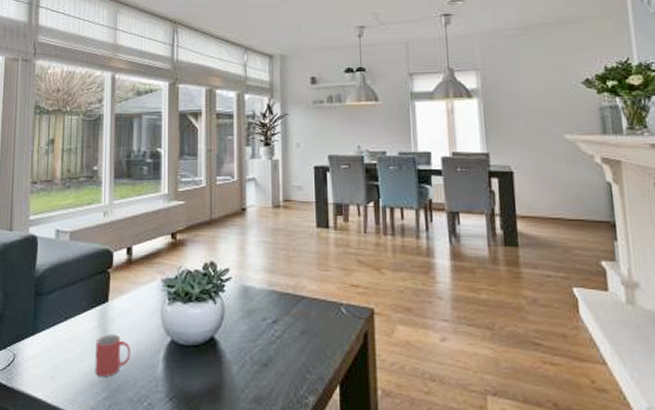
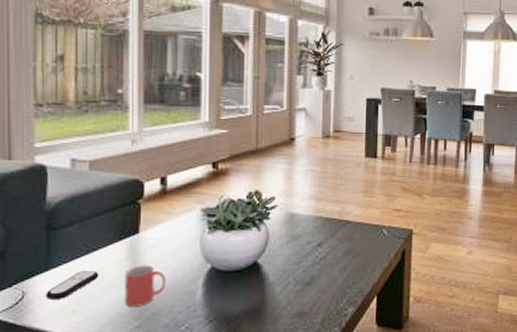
remote control: none [31,337,75,364] -> present [45,271,99,300]

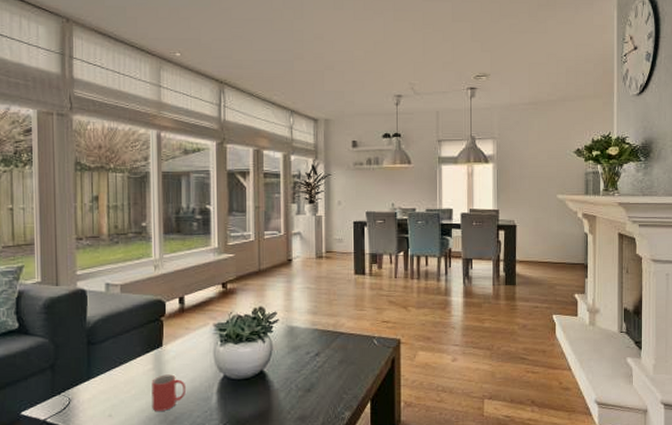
remote control: present [45,271,99,300] -> none [87,380,130,405]

